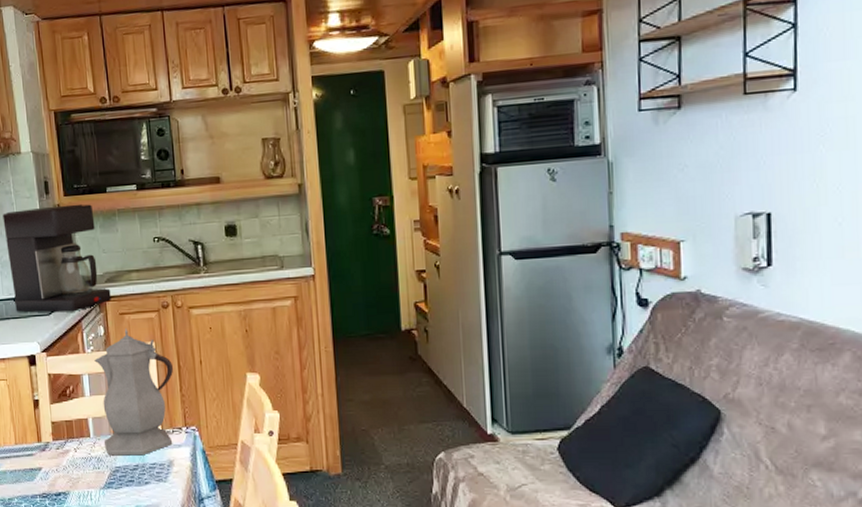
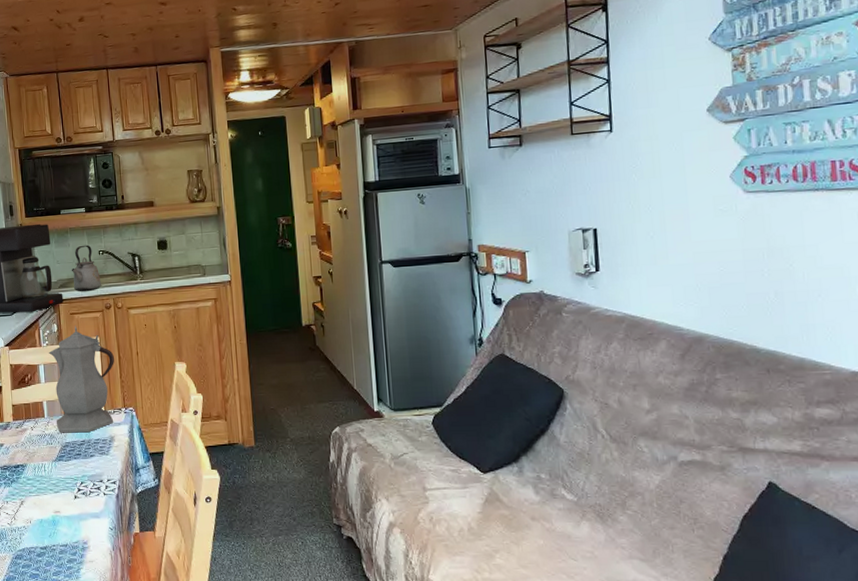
kettle: none [120,230,157,288] -> present [71,245,101,292]

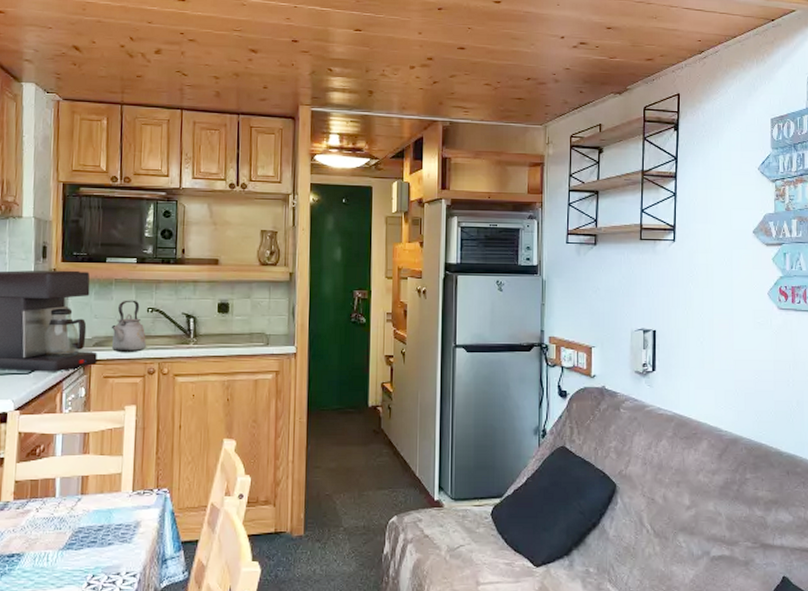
teapot: present [49,325,114,433] -> none [70,390,151,516]

